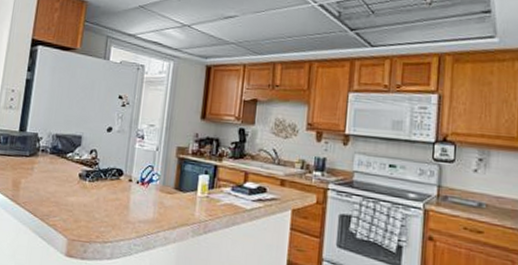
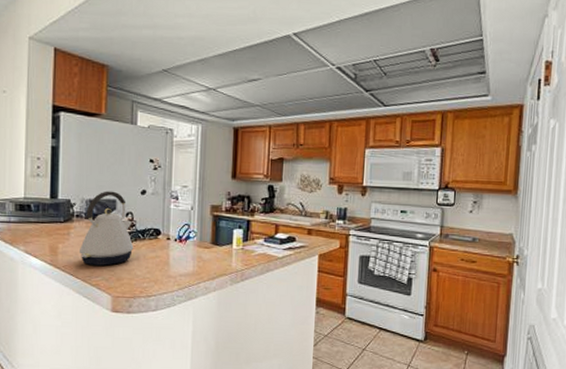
kettle: none [41,126,96,206] -> present [80,191,134,266]

